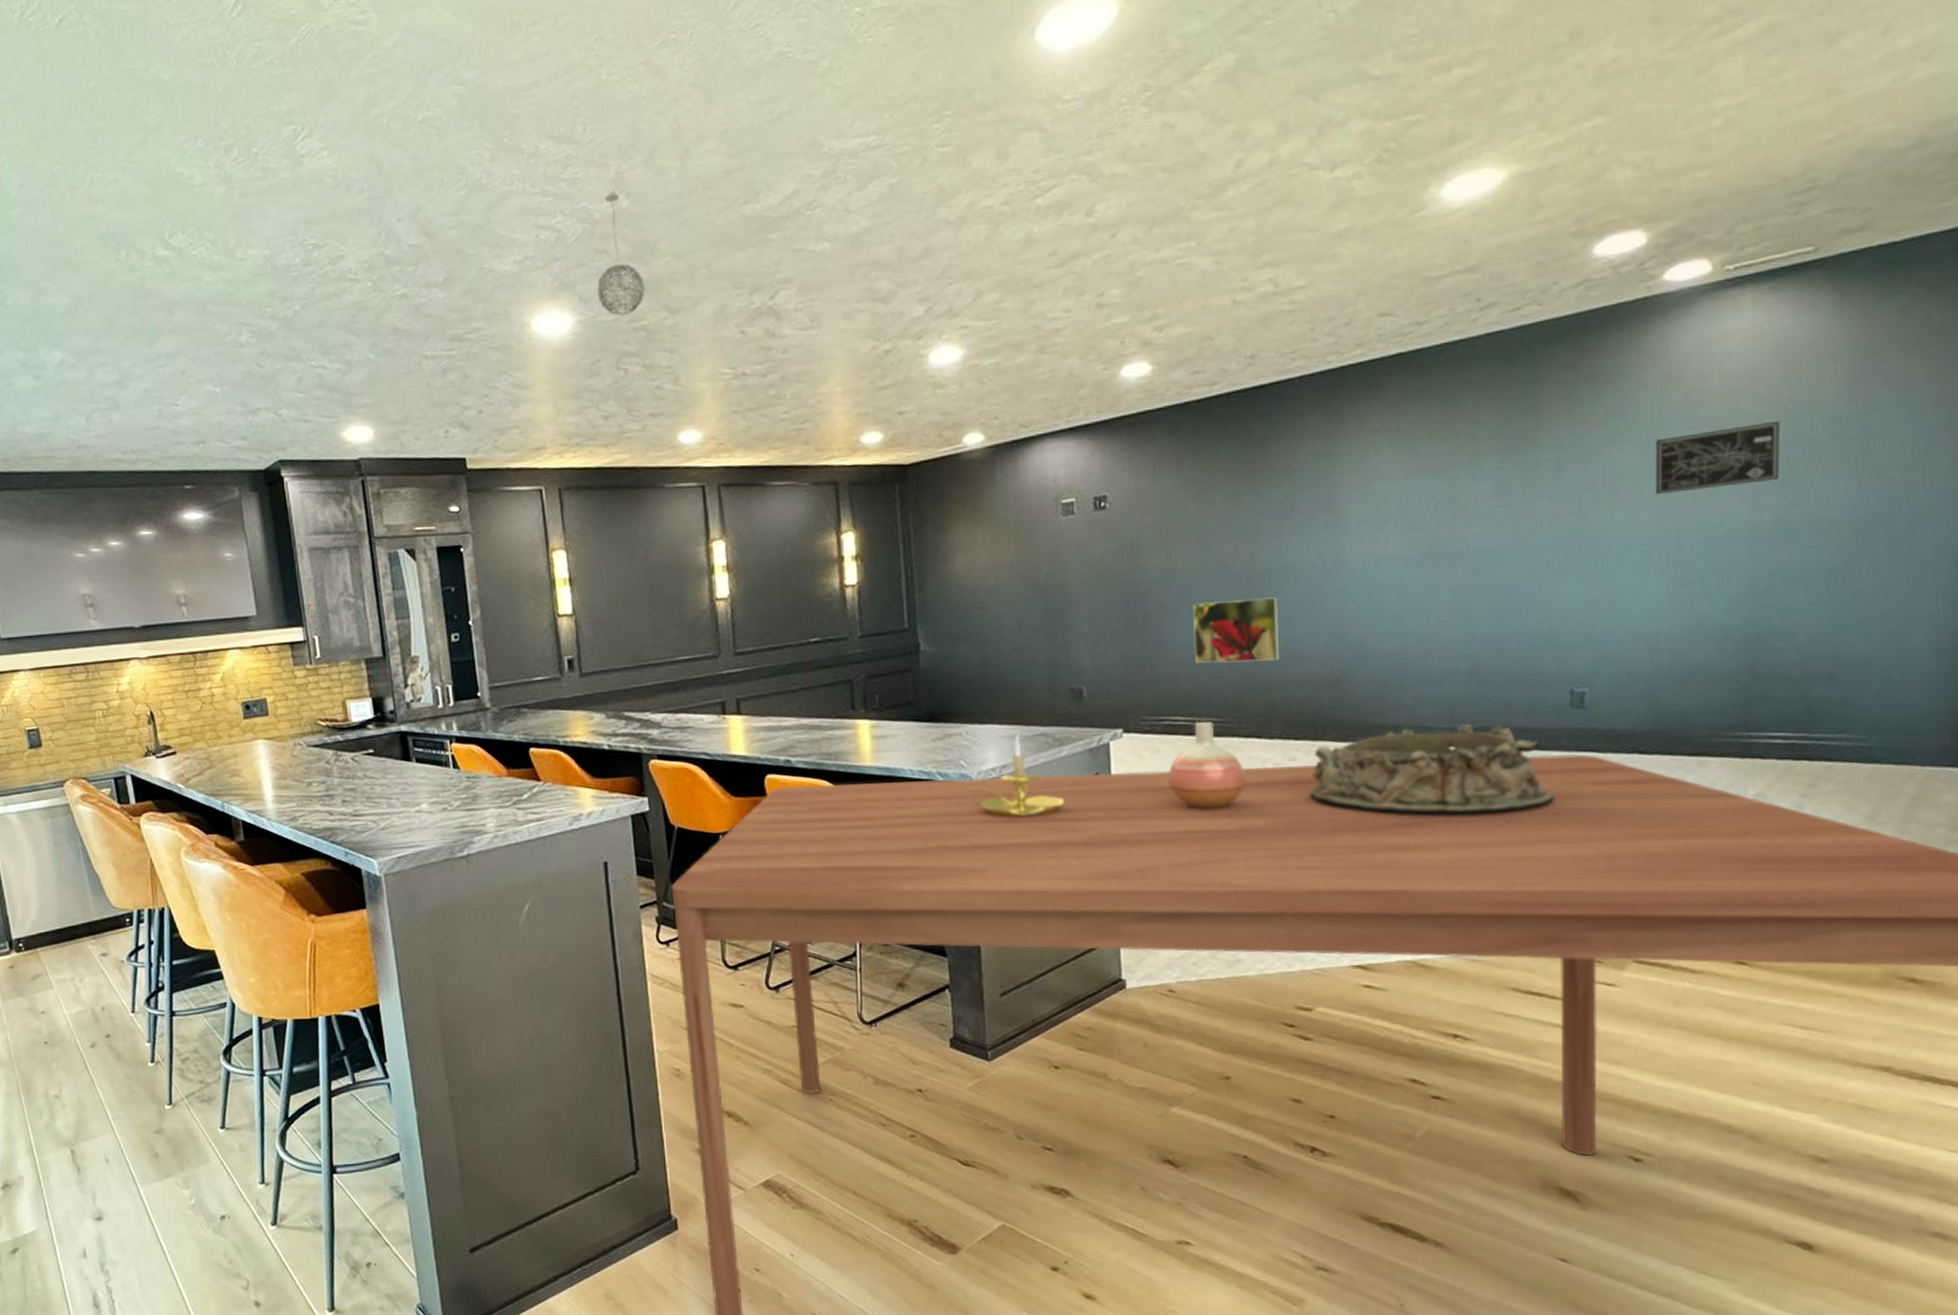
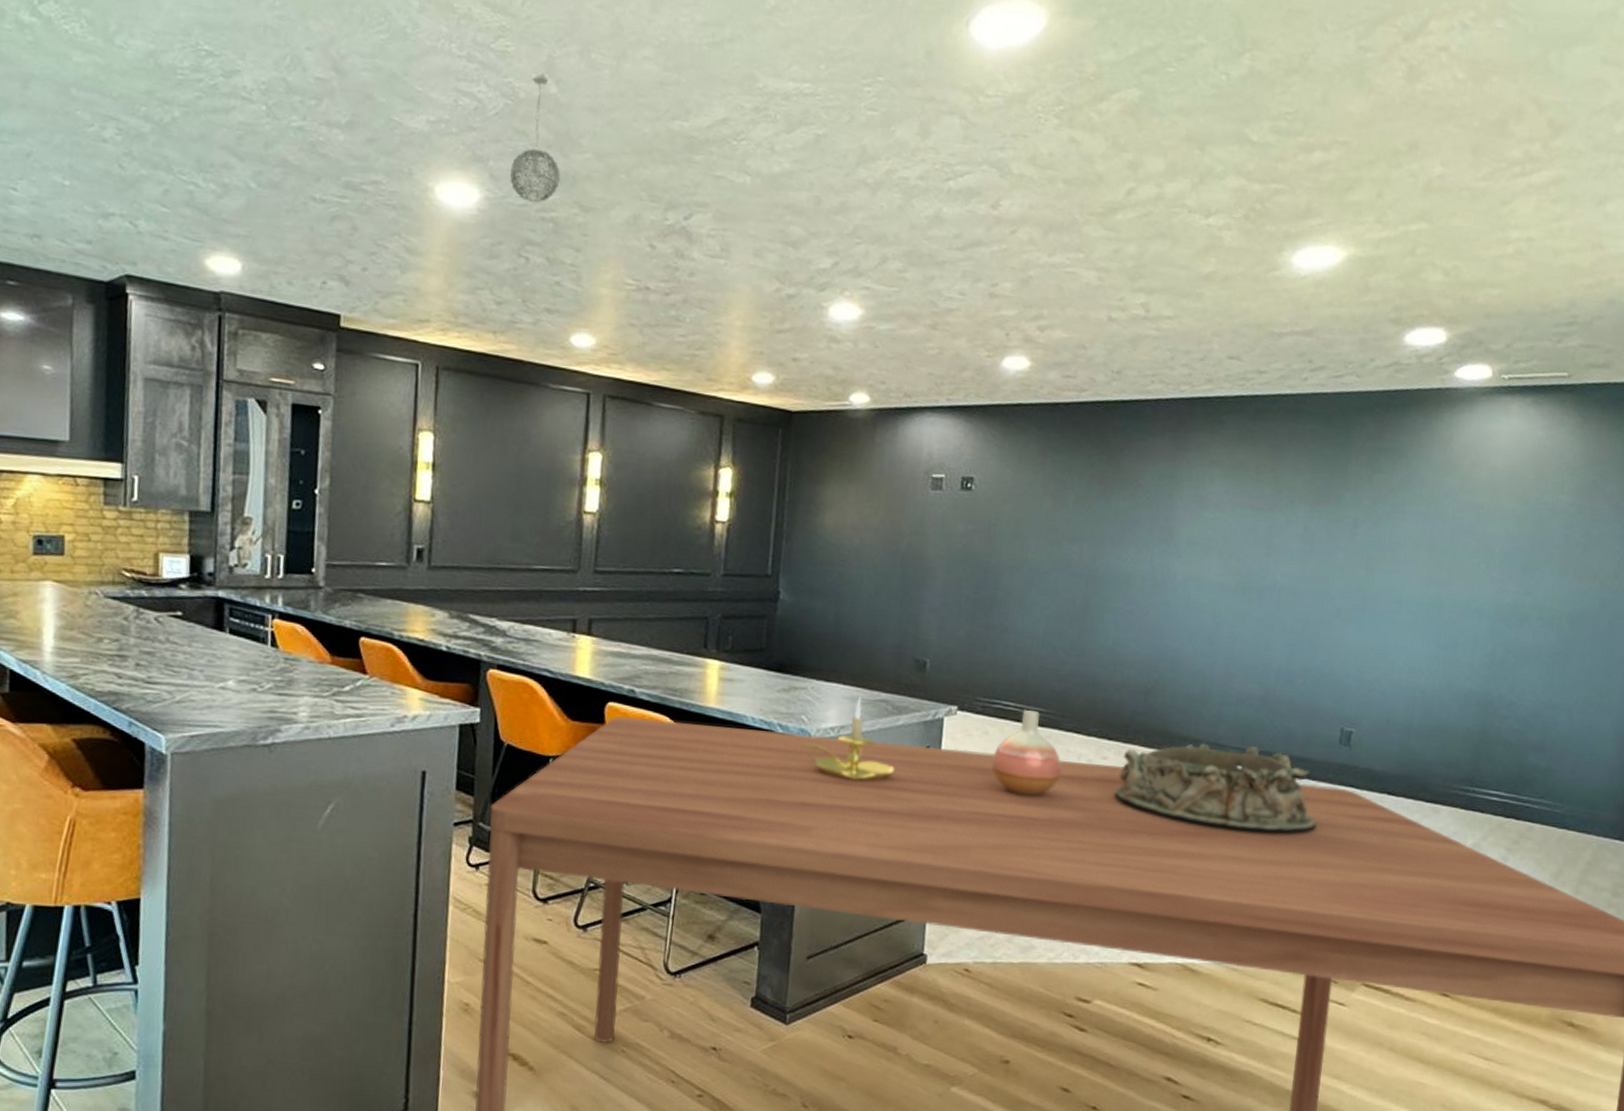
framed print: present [1193,597,1280,663] -> none [1031,595,1111,662]
wall art: present [1655,420,1780,495] -> none [1427,515,1528,569]

